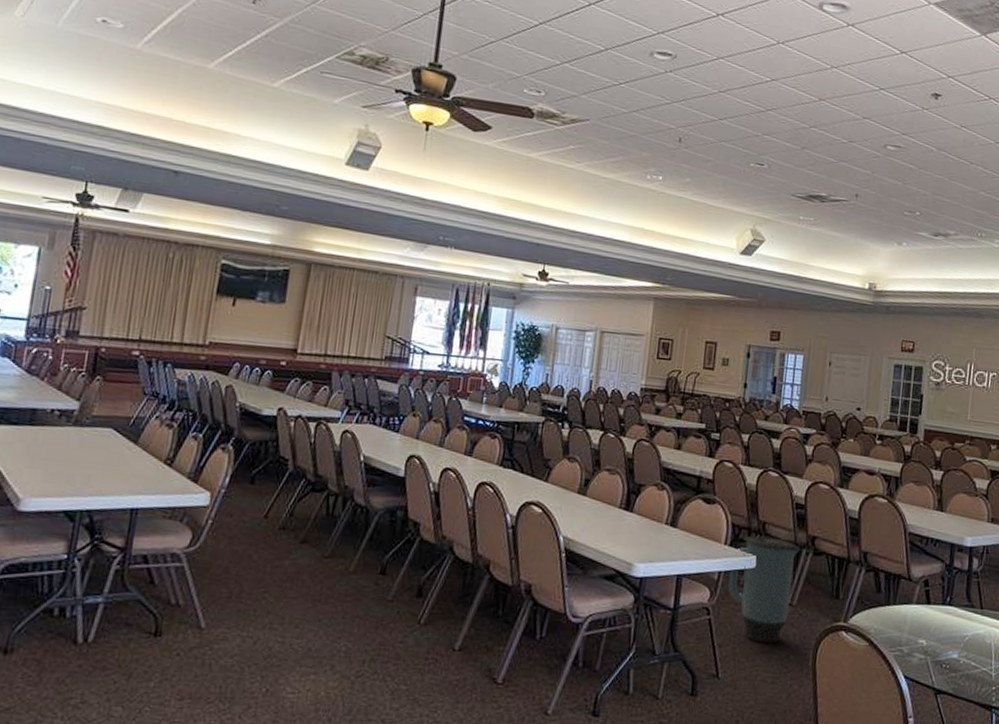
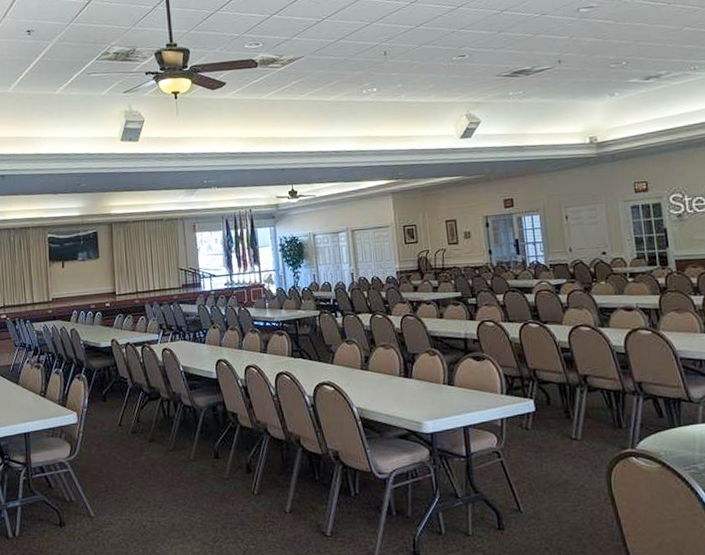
trash can: present [728,536,801,644] -> none [511,381,575,477]

